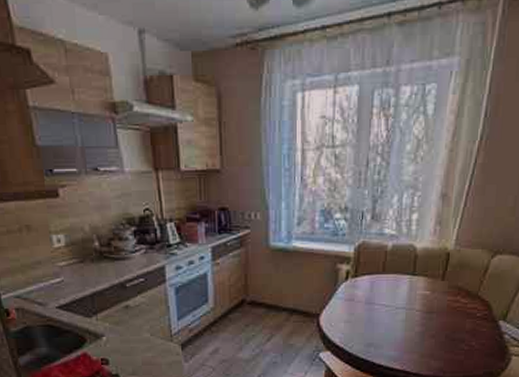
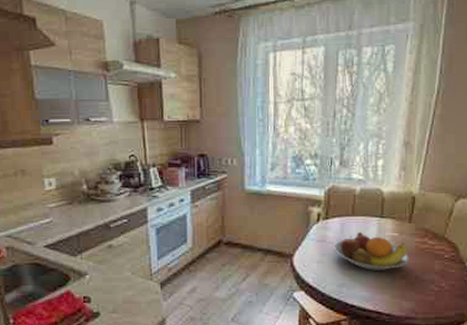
fruit bowl: none [362,290,440,330] -> present [334,231,409,270]

